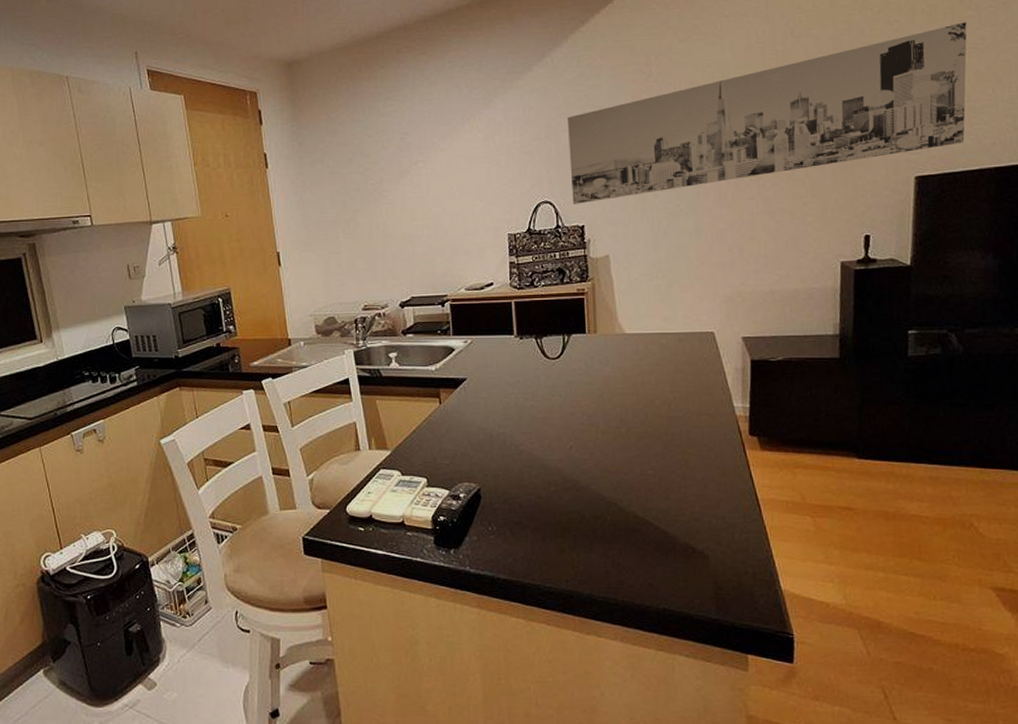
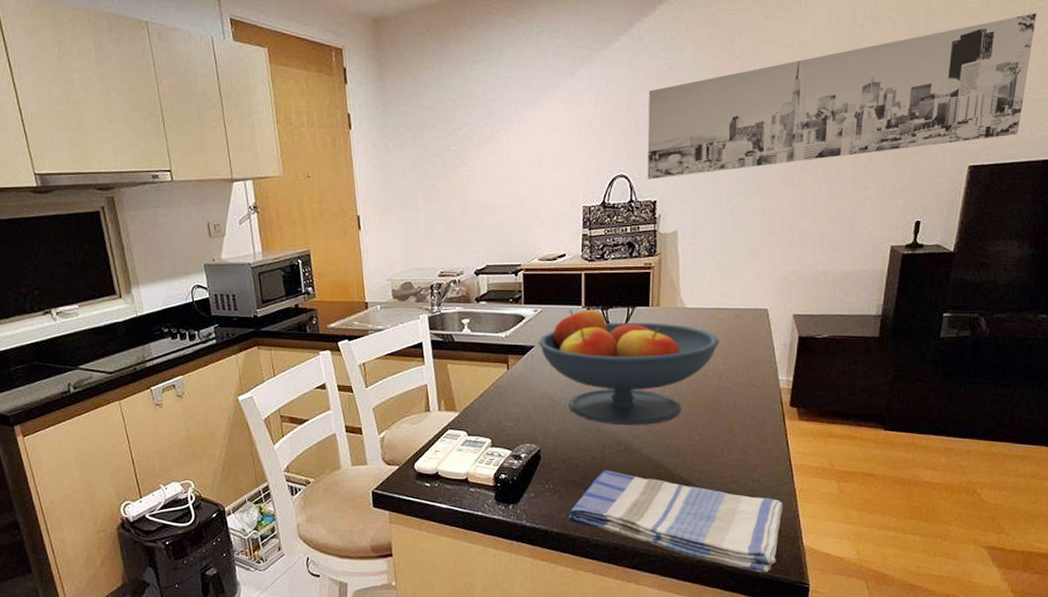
fruit bowl: none [470,338,666,461] -> present [538,309,720,426]
dish towel: none [514,509,754,622] -> present [567,470,784,573]

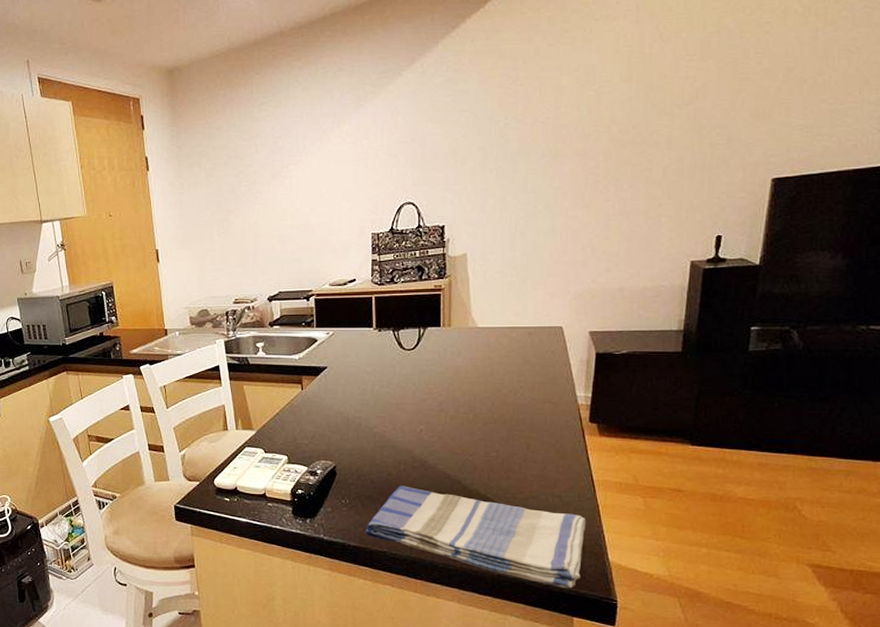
fruit bowl: present [538,309,720,426] -> none [331,331,514,443]
wall art: present [647,13,1037,179] -> none [434,23,840,205]

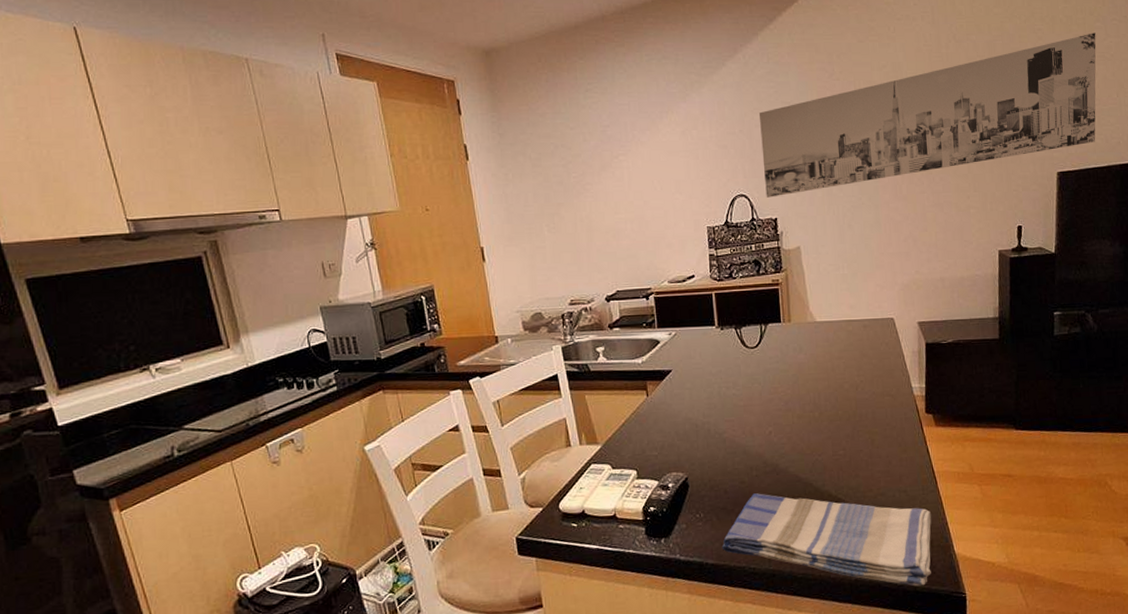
wall art: none [434,23,840,205] -> present [760,33,1096,198]

